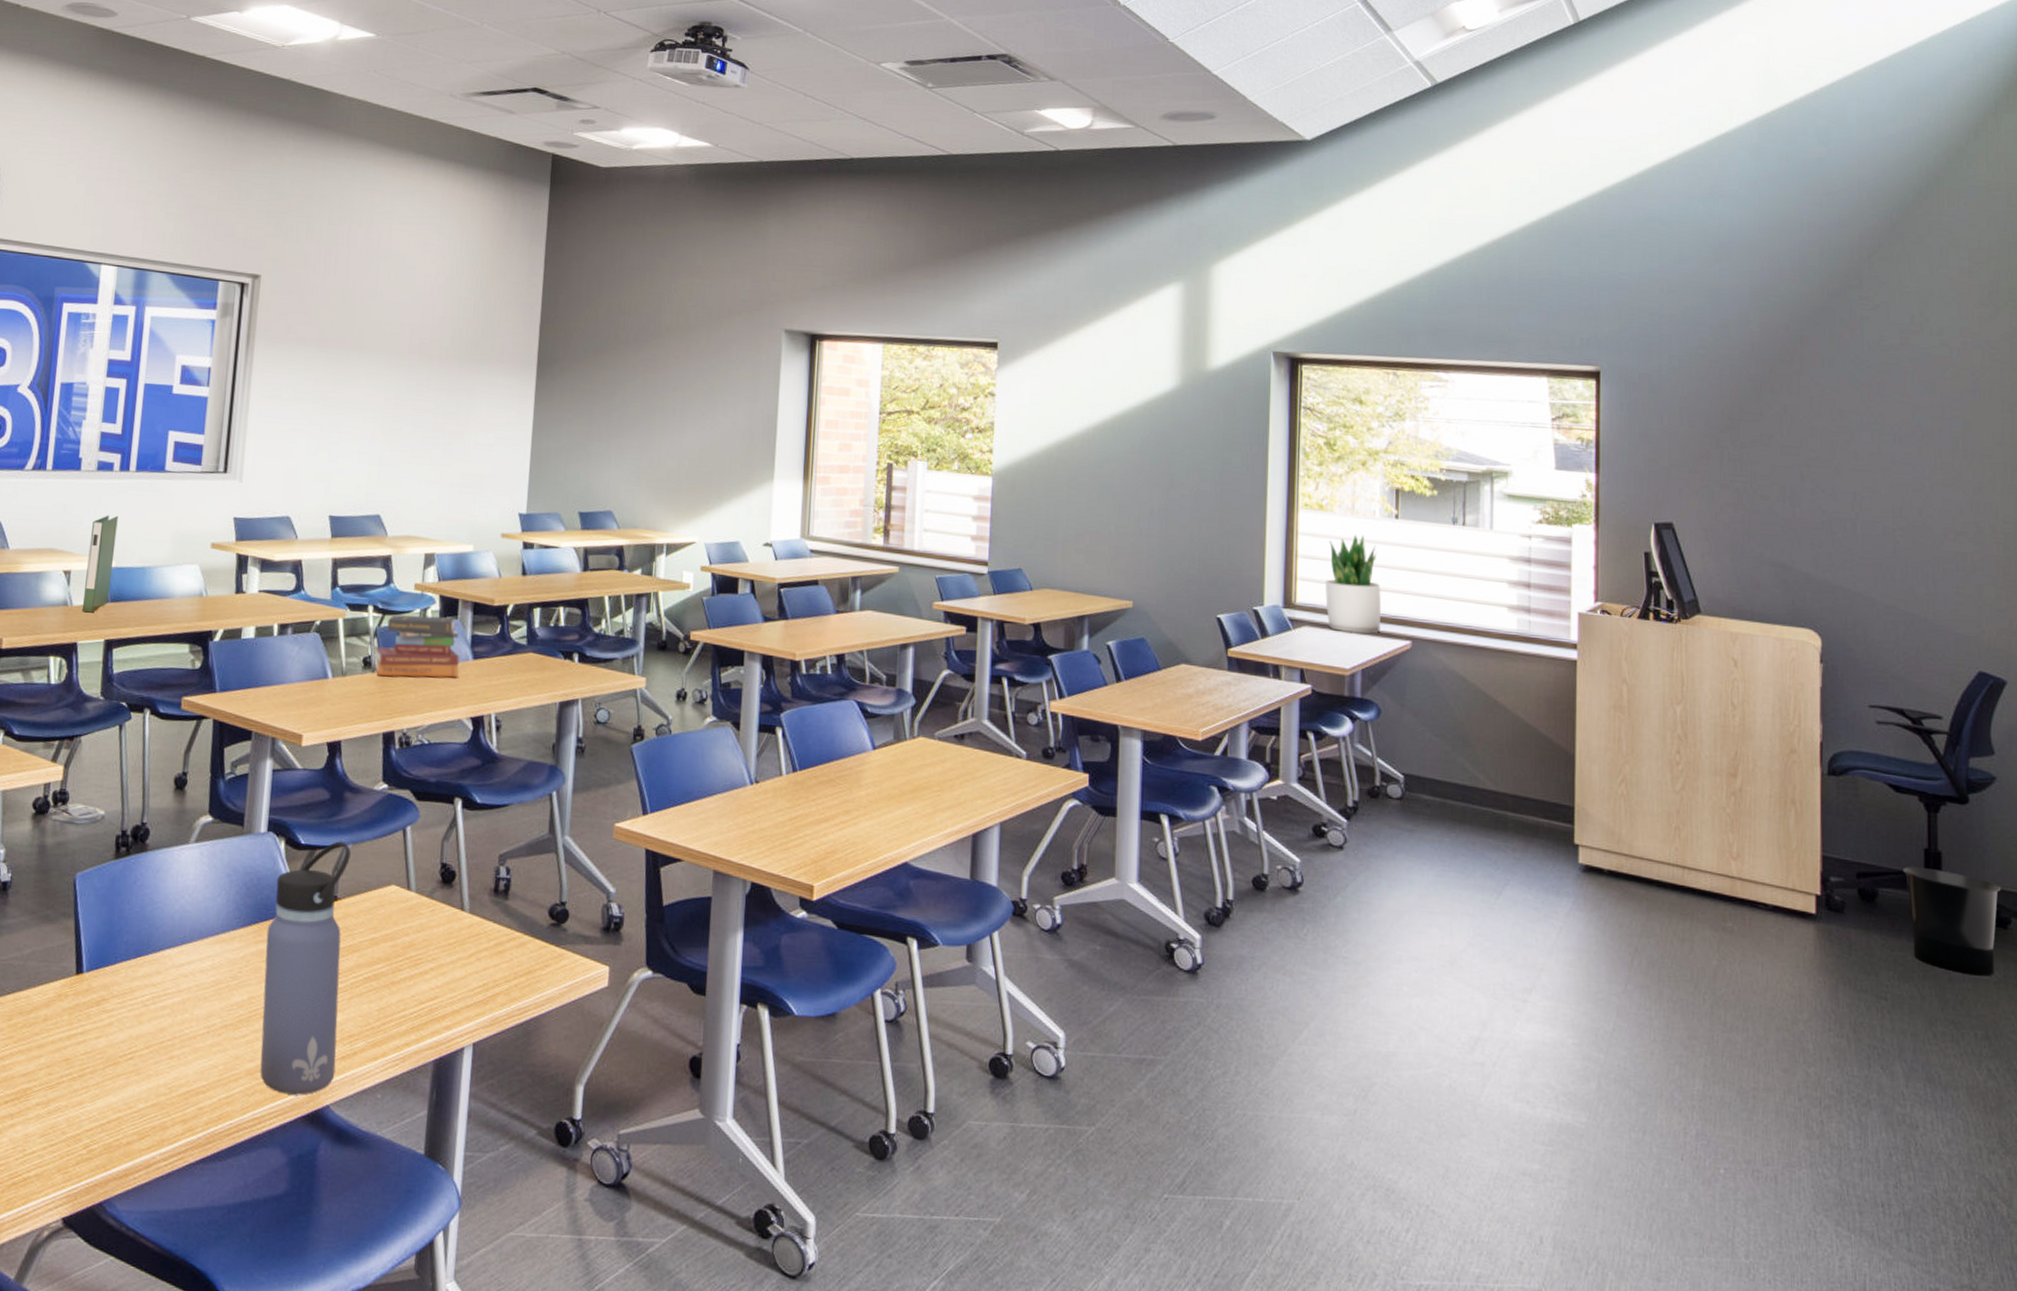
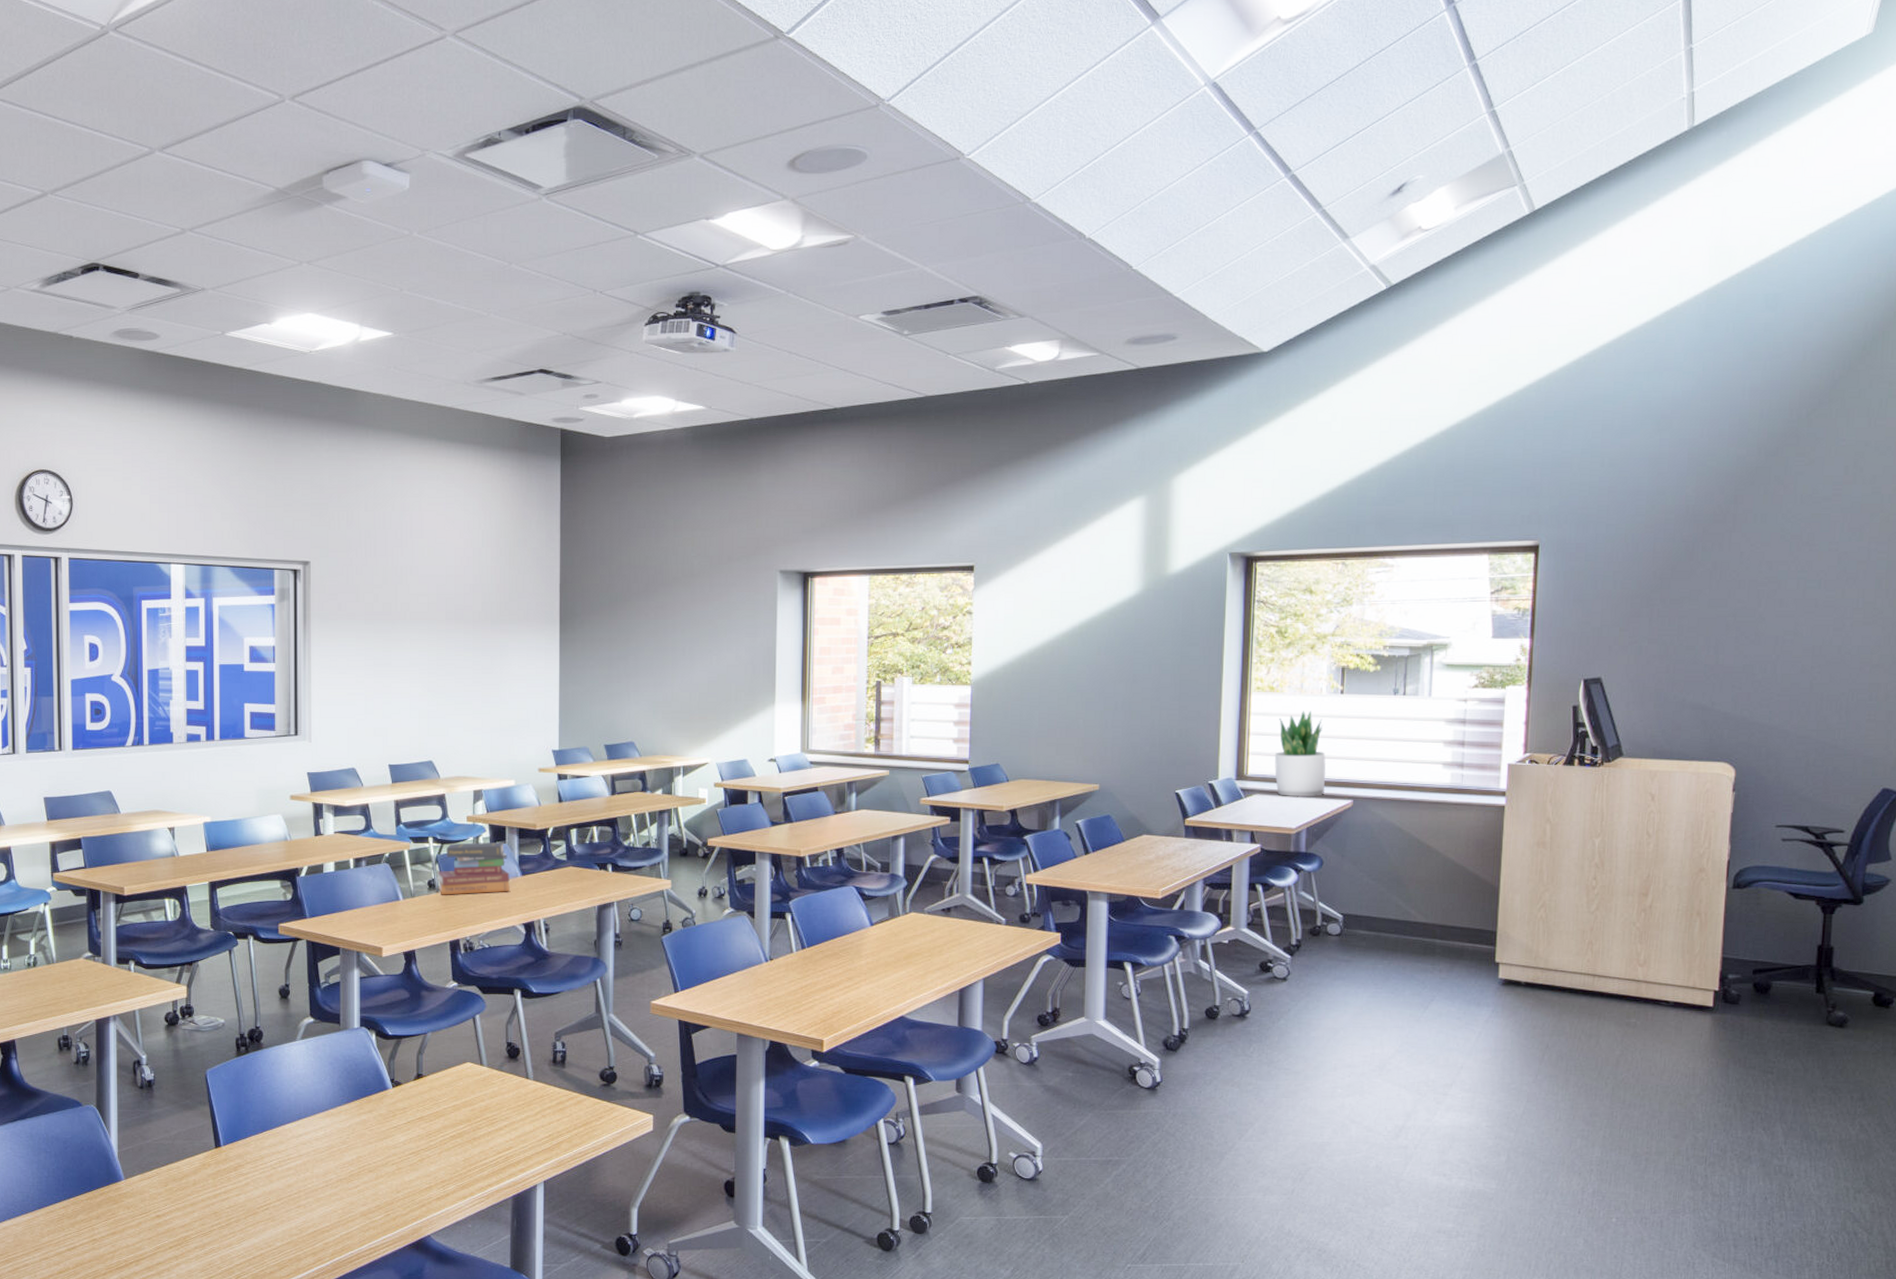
binder: present [81,515,118,613] -> none [187,778,209,861]
water bottle: present [260,841,351,1095] -> none [367,1030,433,1229]
waste bin: present [1903,866,2001,976] -> none [1796,961,1887,1049]

